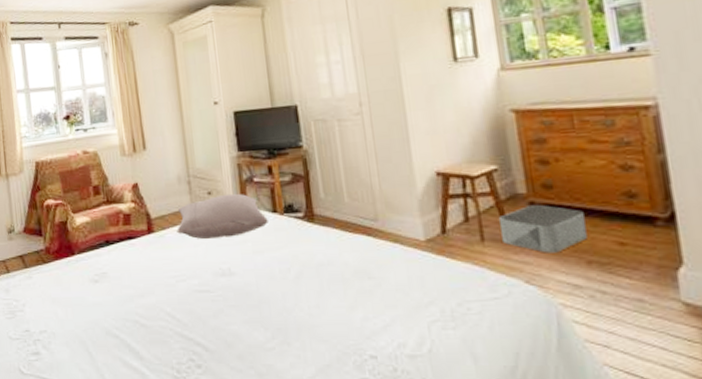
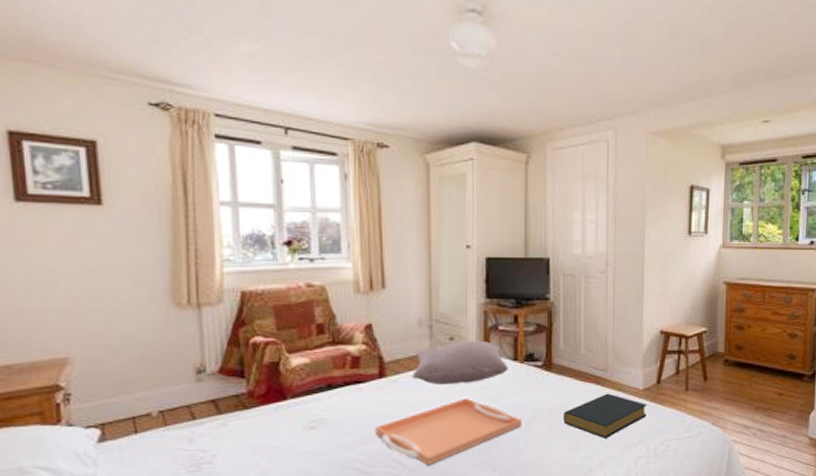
serving tray: none [148,252,290,321] -> present [374,398,523,466]
hardback book: none [333,245,436,297] -> present [562,393,648,438]
storage bin: present [499,205,587,253] -> none [701,362,760,401]

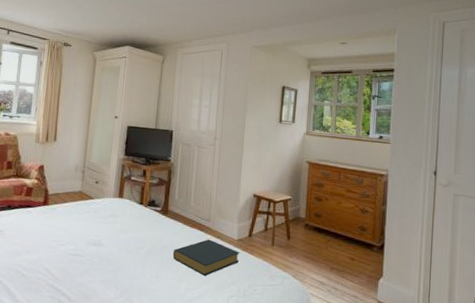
serving tray: present [374,398,523,466] -> none [35,228,142,278]
pillow: present [412,340,508,384] -> none [66,185,135,218]

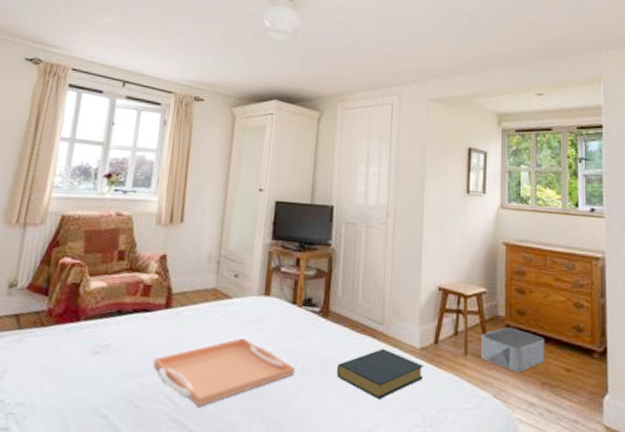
serving tray: none [35,228,142,278] -> present [152,338,296,407]
storage bin: none [285,226,335,260] -> present [481,328,544,372]

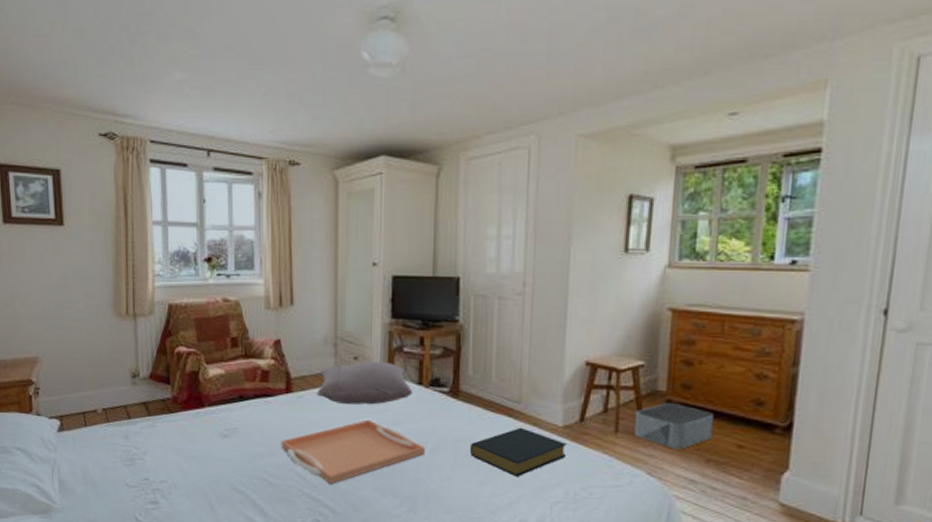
pillow: none [195,279,286,323] -> present [317,360,412,405]

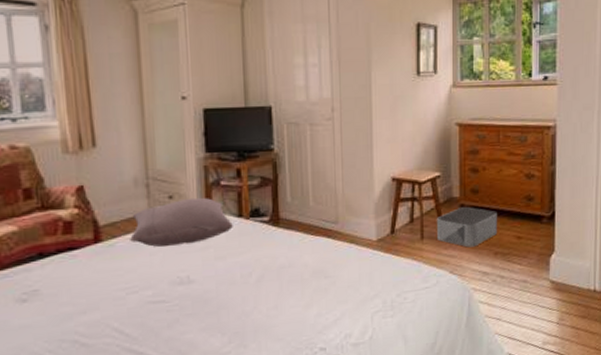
serving tray: present [281,419,426,484] -> none [92,259,251,334]
hardback book: present [469,427,568,476] -> none [293,246,383,294]

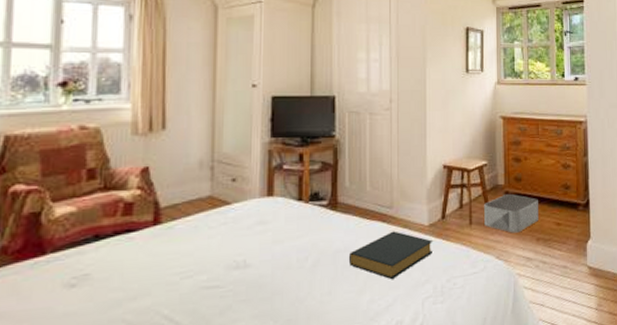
pillow: present [130,197,233,247] -> none [190,180,292,230]
hardback book: none [293,246,383,294] -> present [348,231,434,279]

